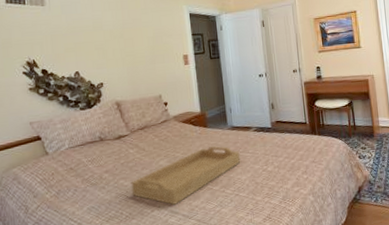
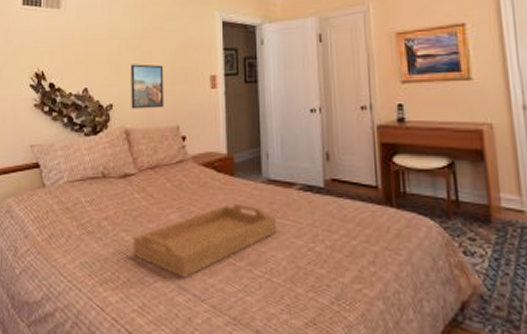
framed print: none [116,49,147,85] -> present [131,64,164,109]

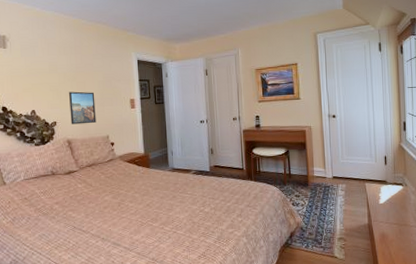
serving tray: present [132,203,277,278] -> none [78,185,180,237]

